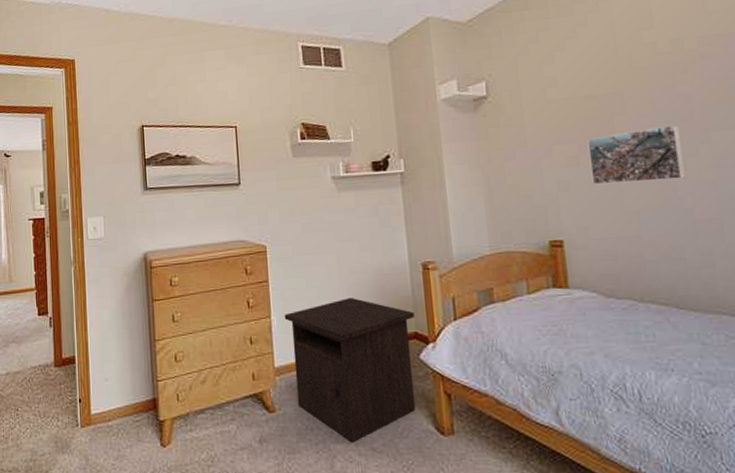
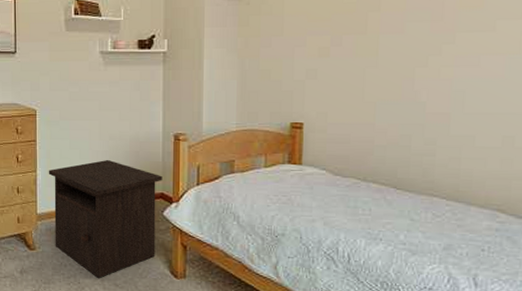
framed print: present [587,124,685,185] -> none [338,24,427,75]

